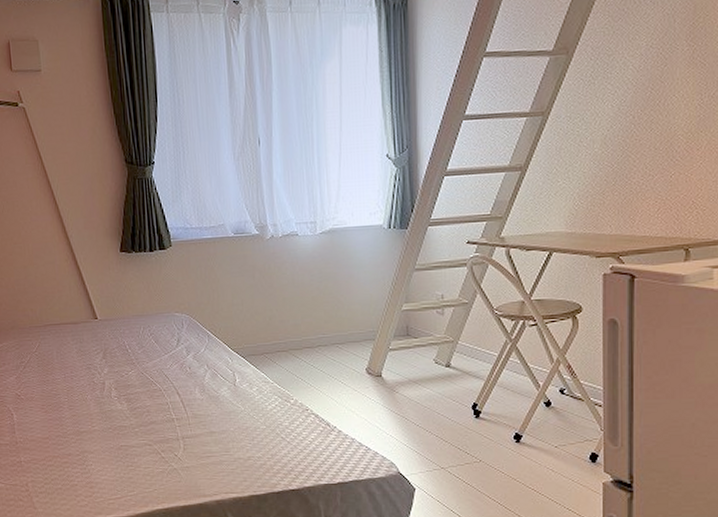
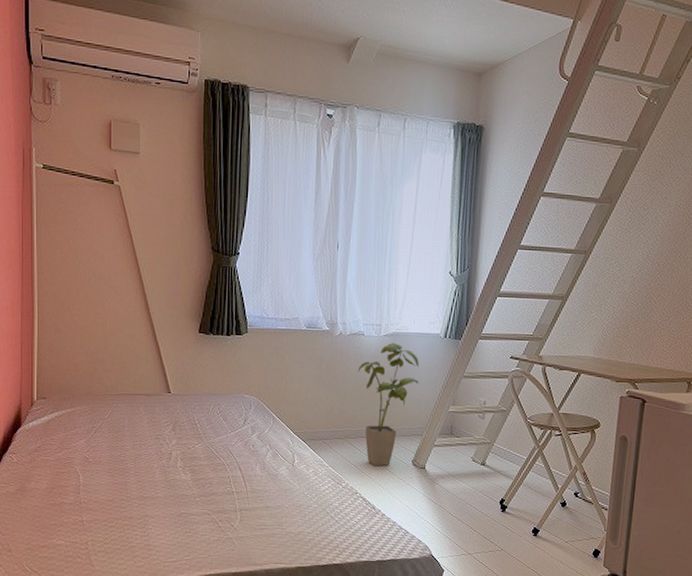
house plant: none [294,240,365,378] -> present [357,343,419,467]

